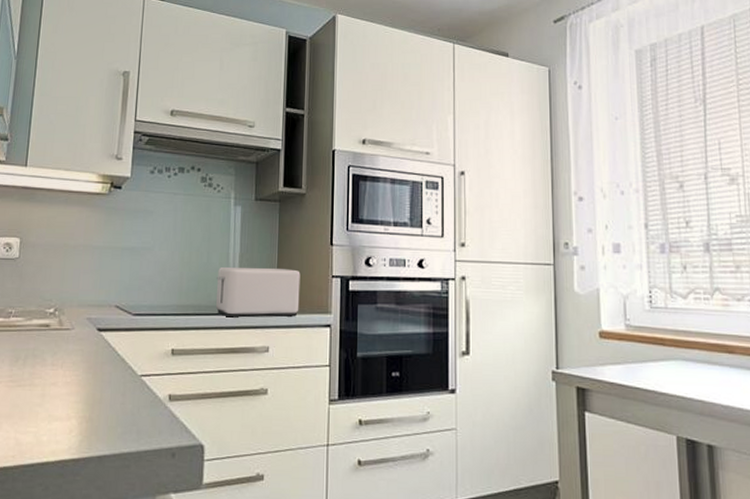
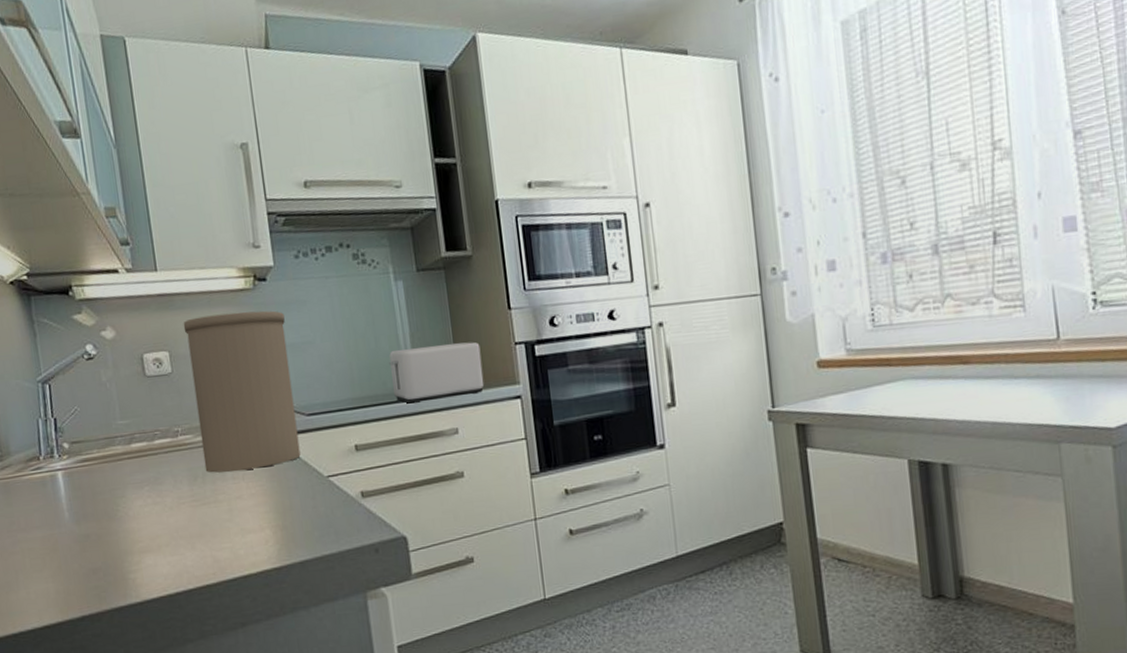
canister: none [28,212,131,359] -> present [183,310,301,473]

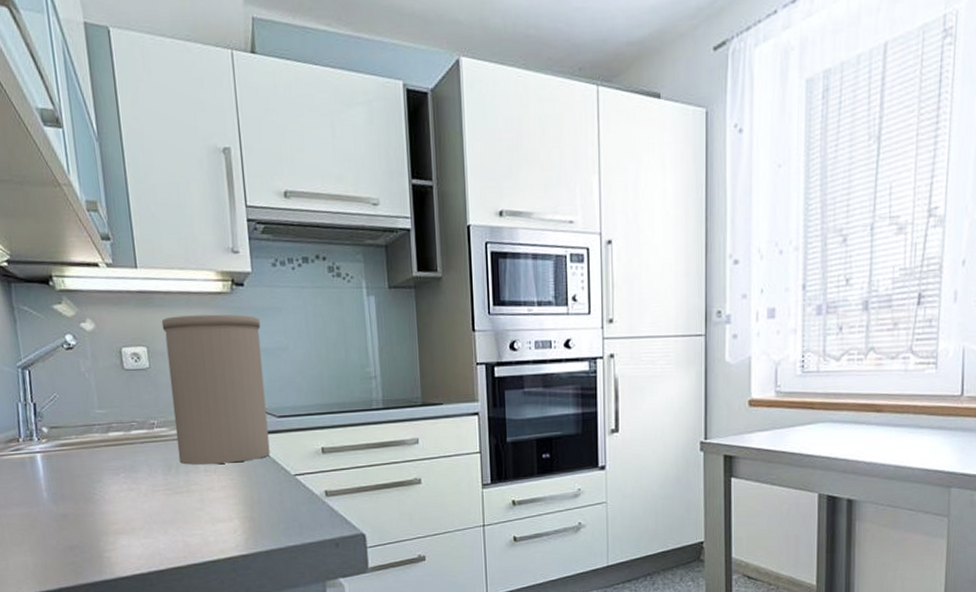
toaster: present [389,341,485,404] -> none [358,358,446,414]

